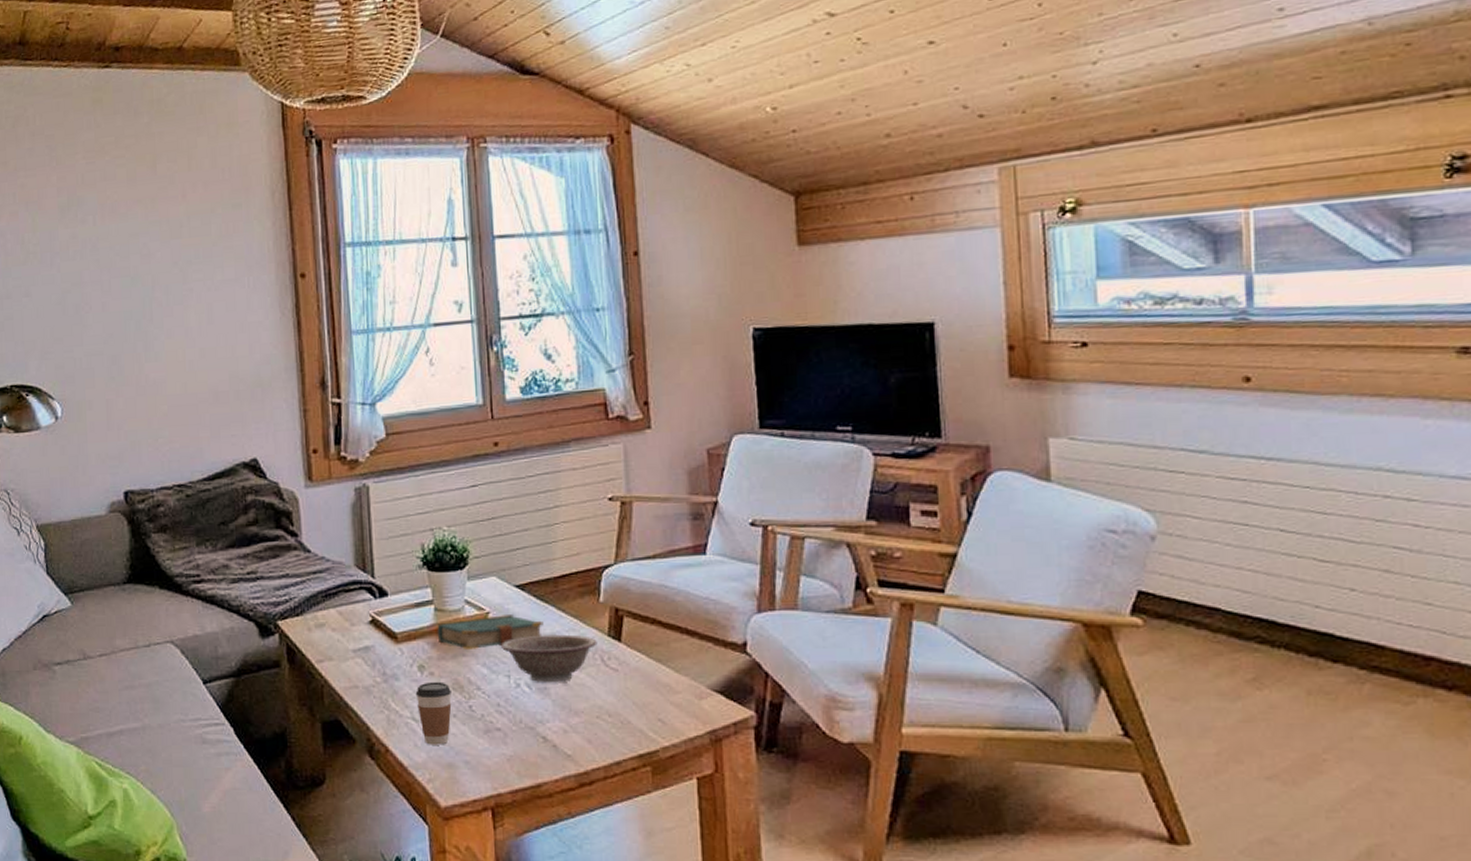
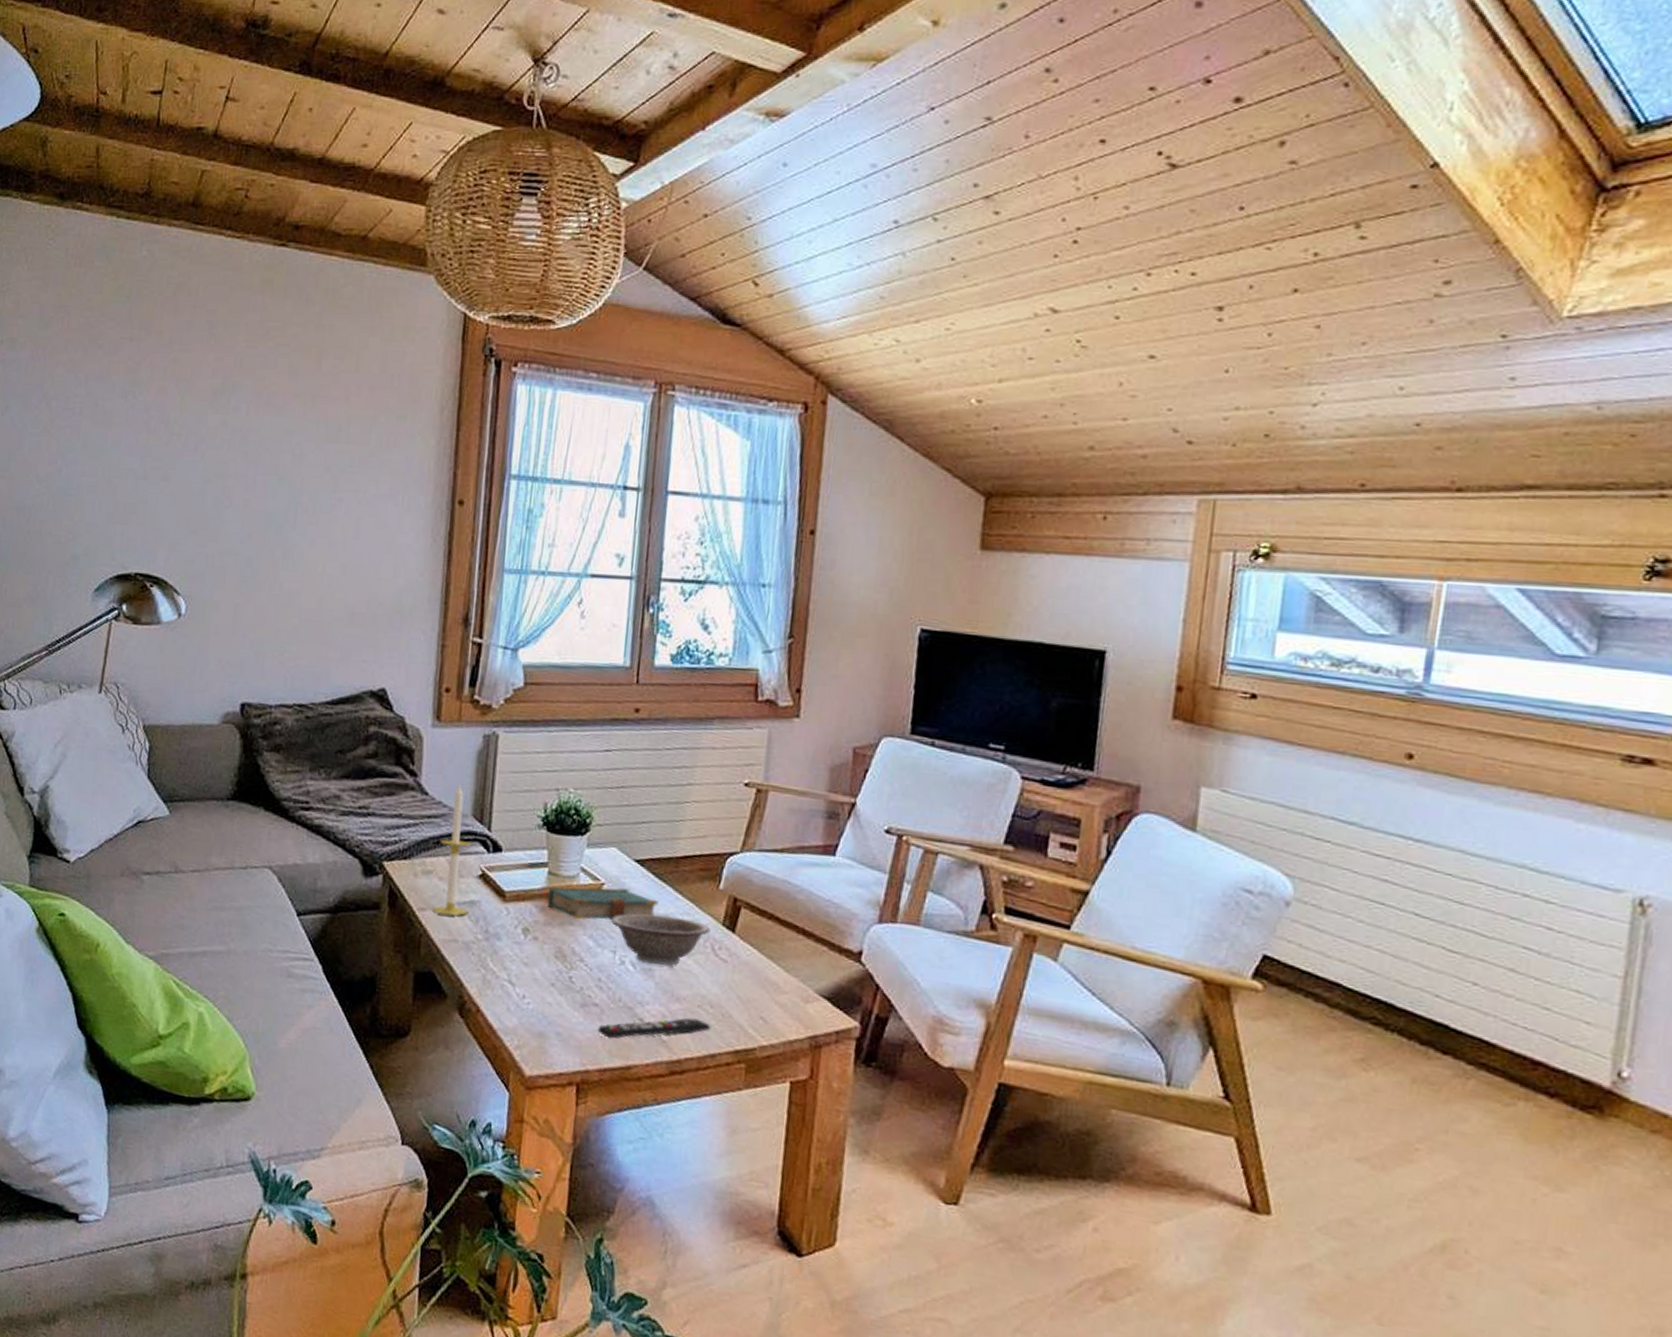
candle: none [328,537,365,663] -> present [432,784,471,916]
coffee cup: present [415,681,452,745] -> none [516,946,553,1013]
remote control: none [503,729,612,760] -> present [597,1017,711,1039]

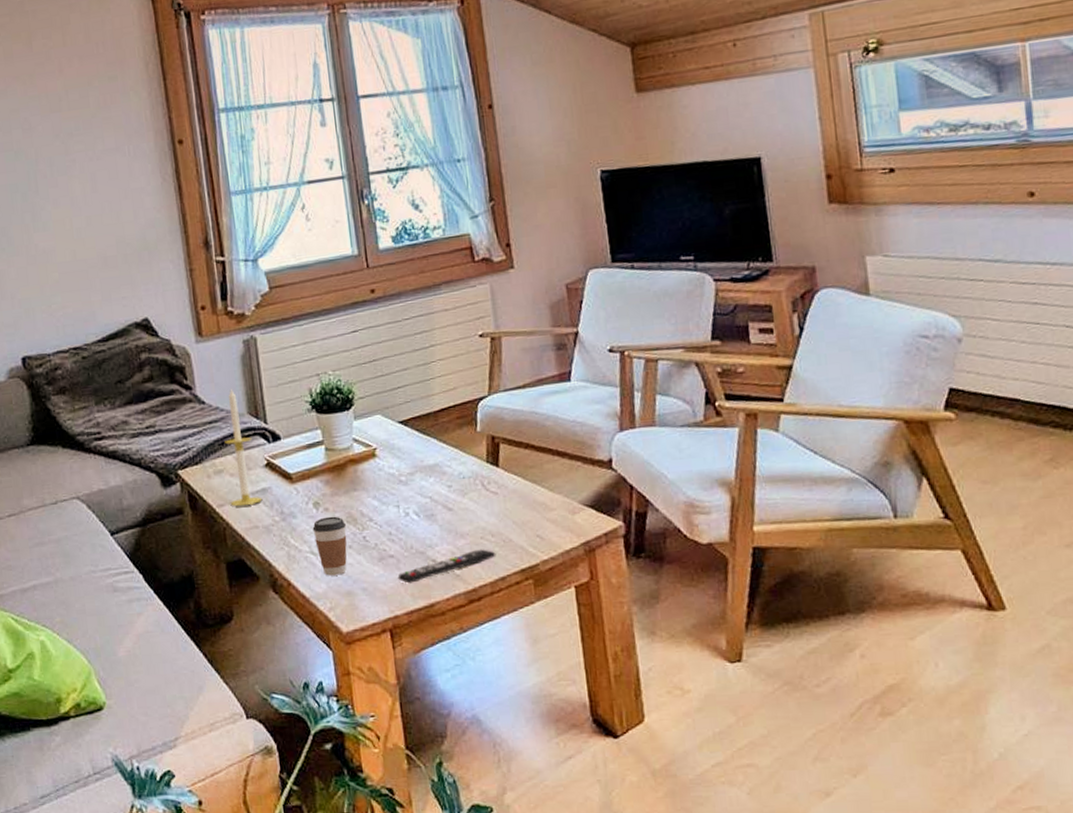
coffee cup: none [516,946,553,1013] -> present [312,516,347,576]
book: present [547,886,659,920] -> none [328,449,427,484]
decorative bowl: present [611,913,711,966] -> none [389,463,477,510]

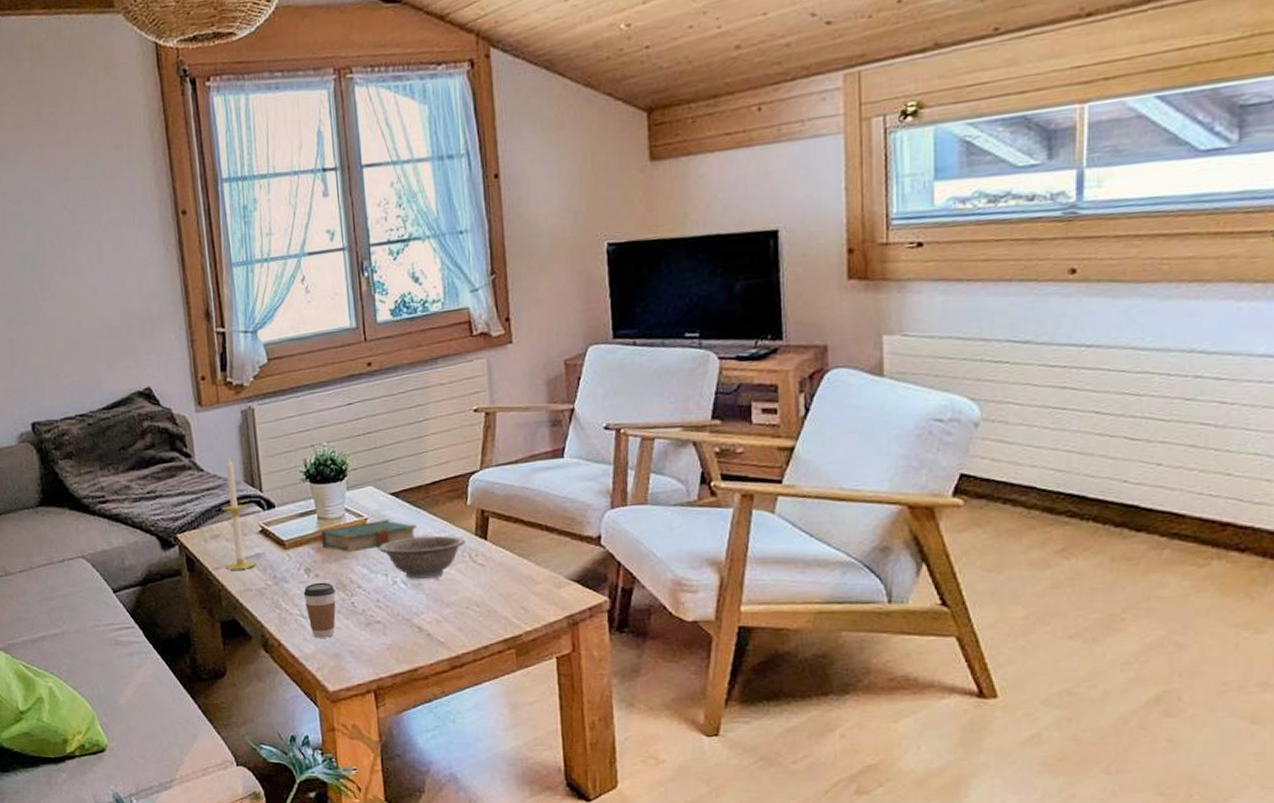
book: none [328,449,427,484] -> present [320,520,417,553]
decorative bowl: none [389,463,477,510] -> present [379,535,466,579]
remote control: present [397,549,496,584] -> none [383,618,480,648]

